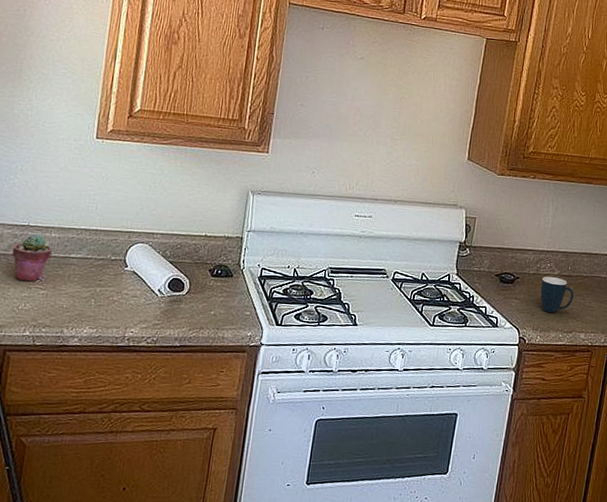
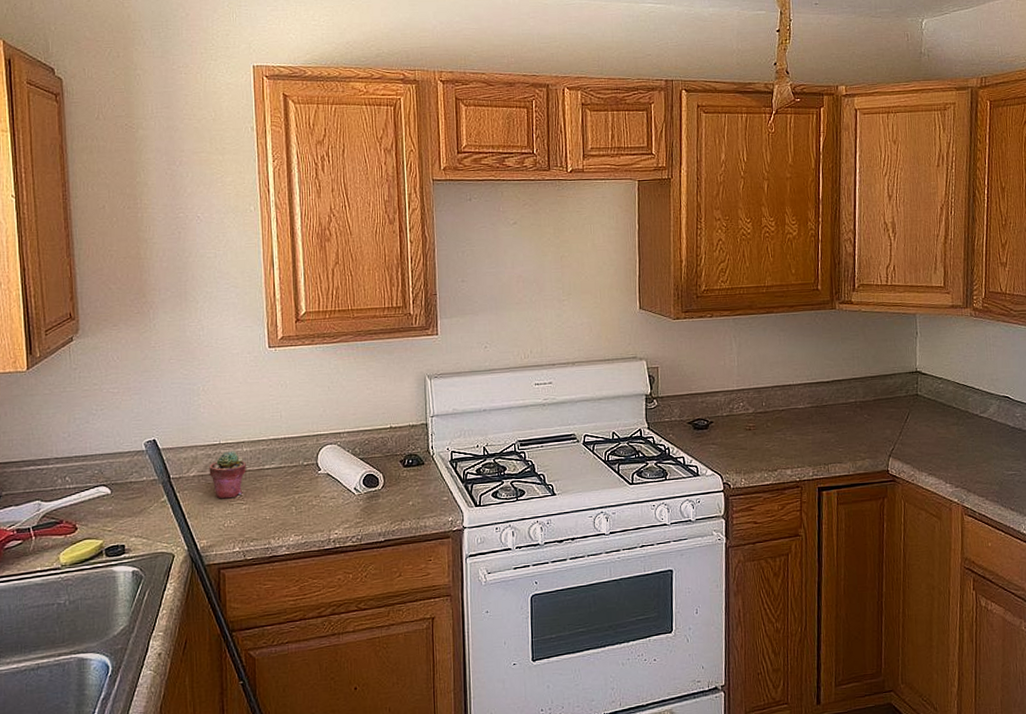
mug: present [540,276,574,313] -> none [736,415,773,454]

